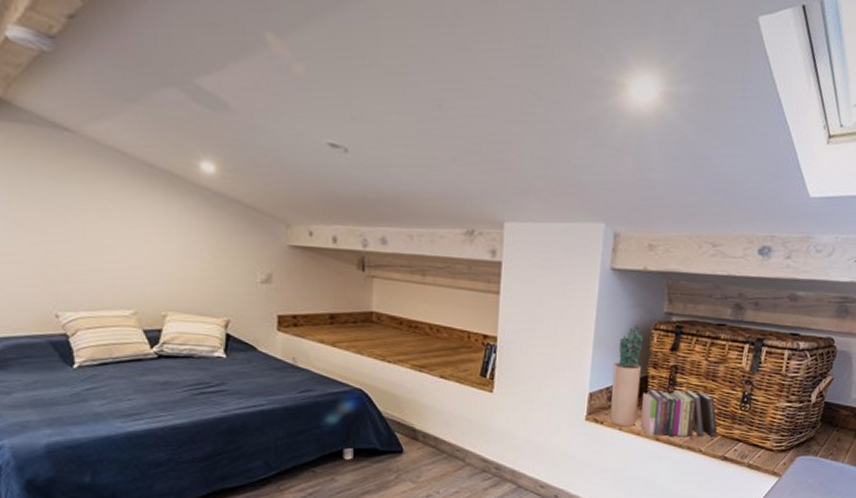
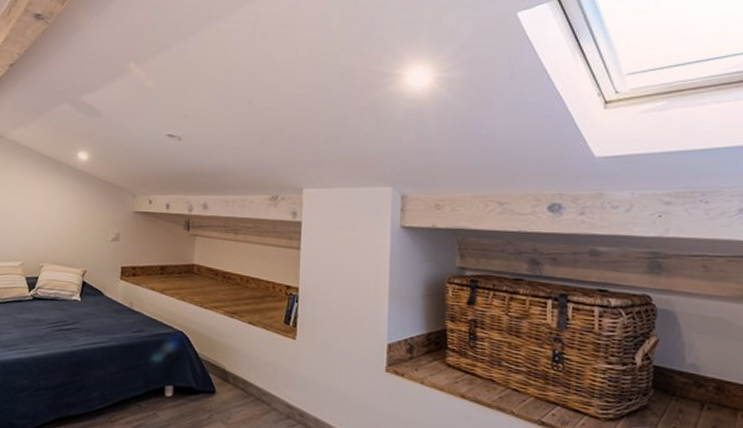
vase: present [609,324,644,428] -> none [409,278,439,383]
books: present [640,389,718,437] -> none [442,342,529,398]

